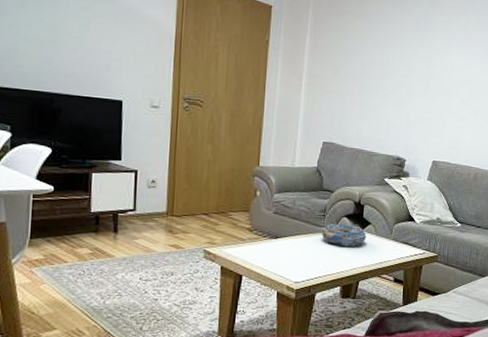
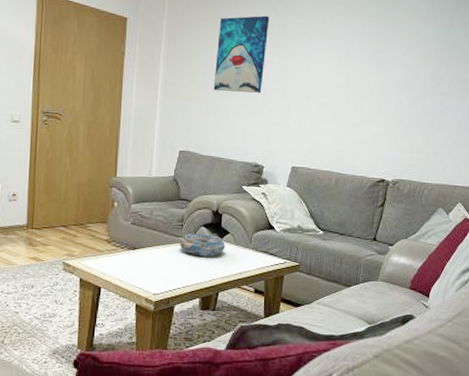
wall art: none [357,10,415,88] -> present [213,15,270,93]

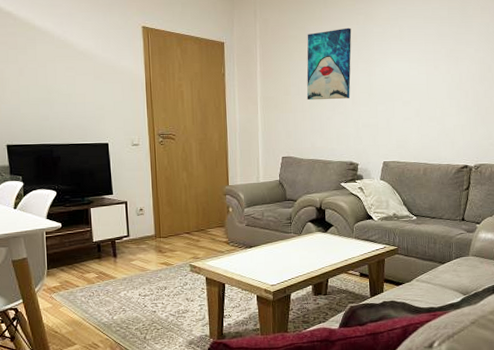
decorative bowl: present [179,233,226,257] -> none [289,228,331,249]

